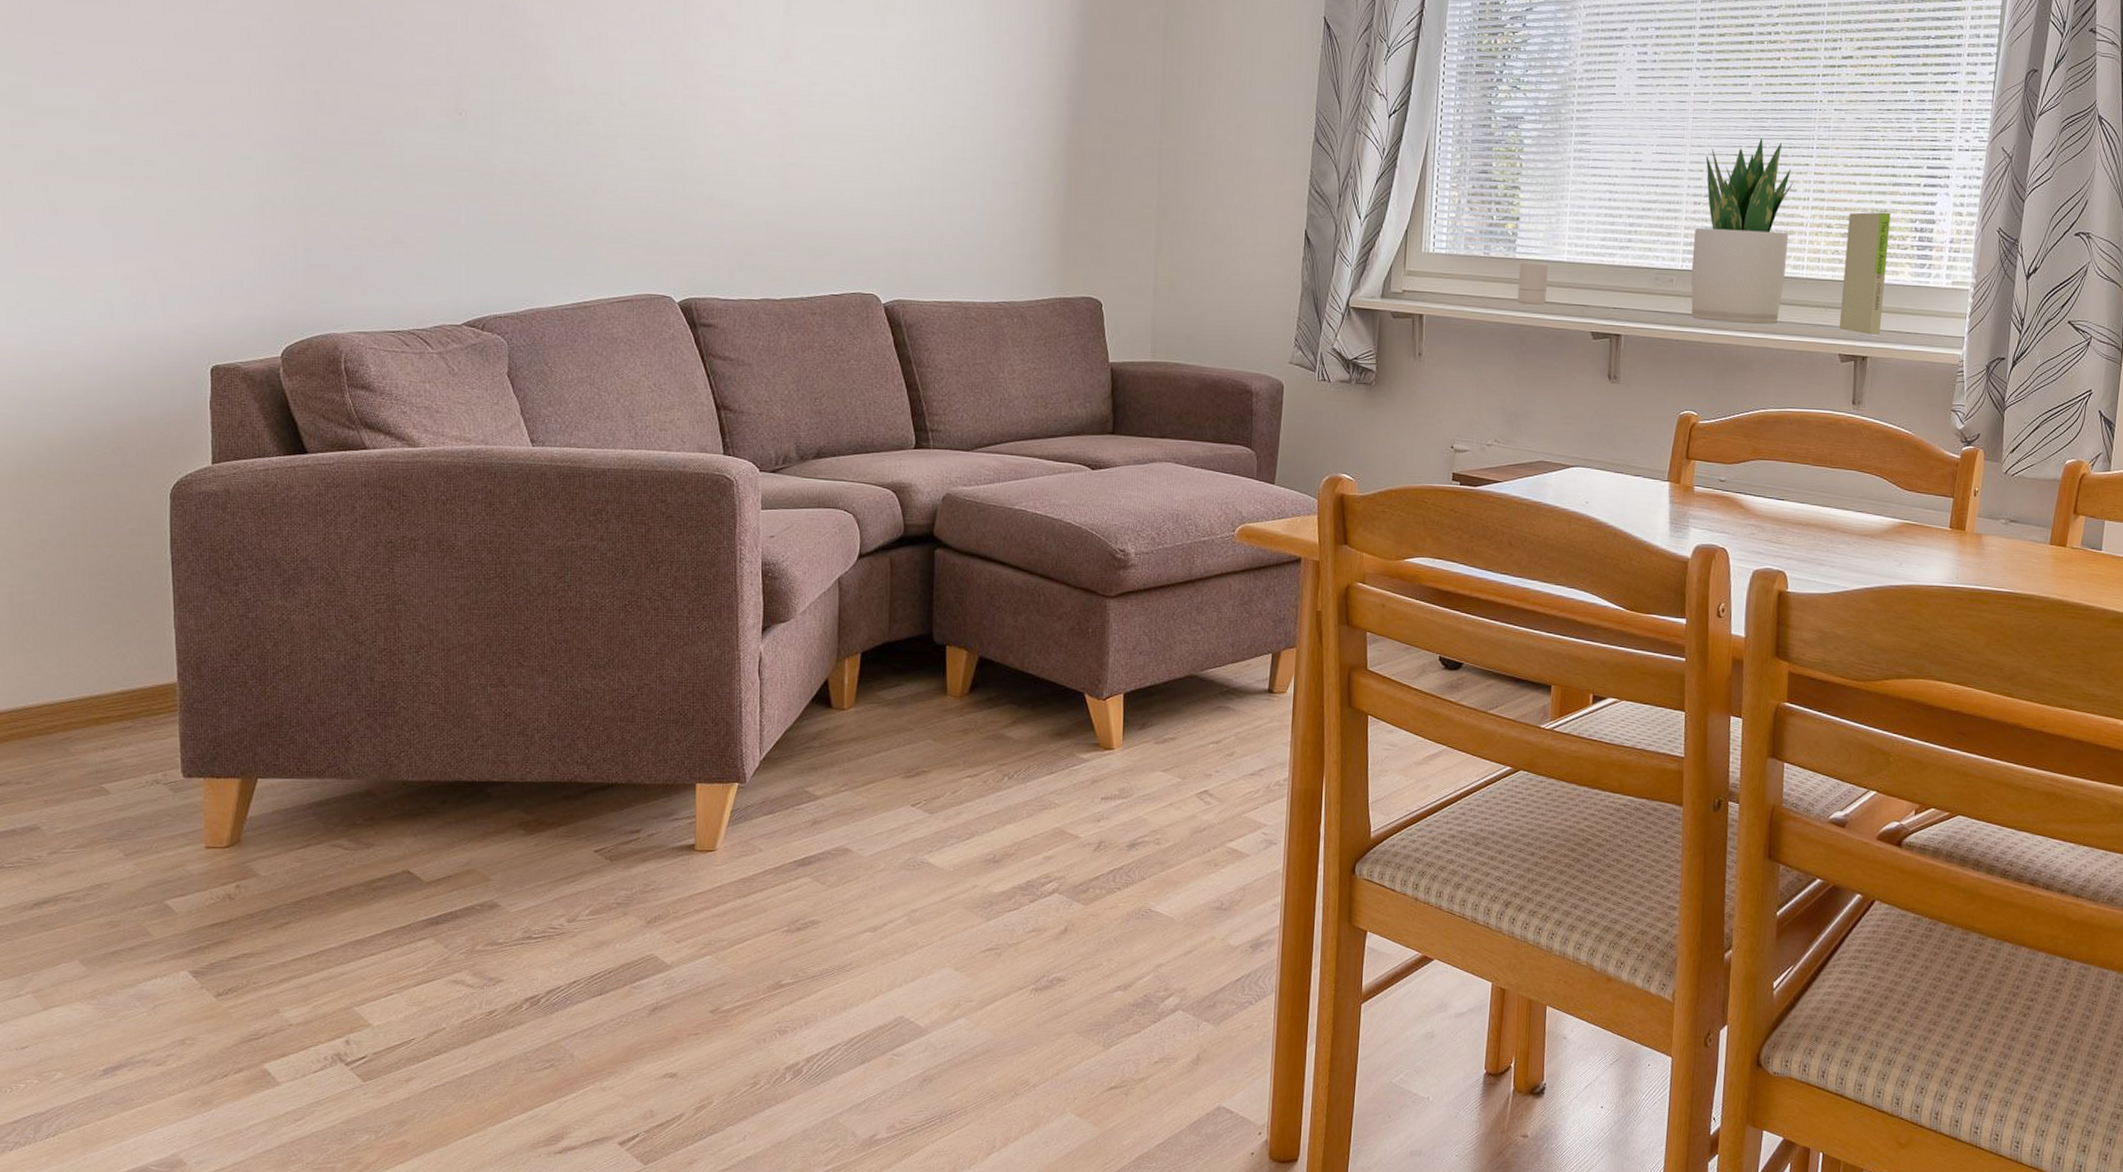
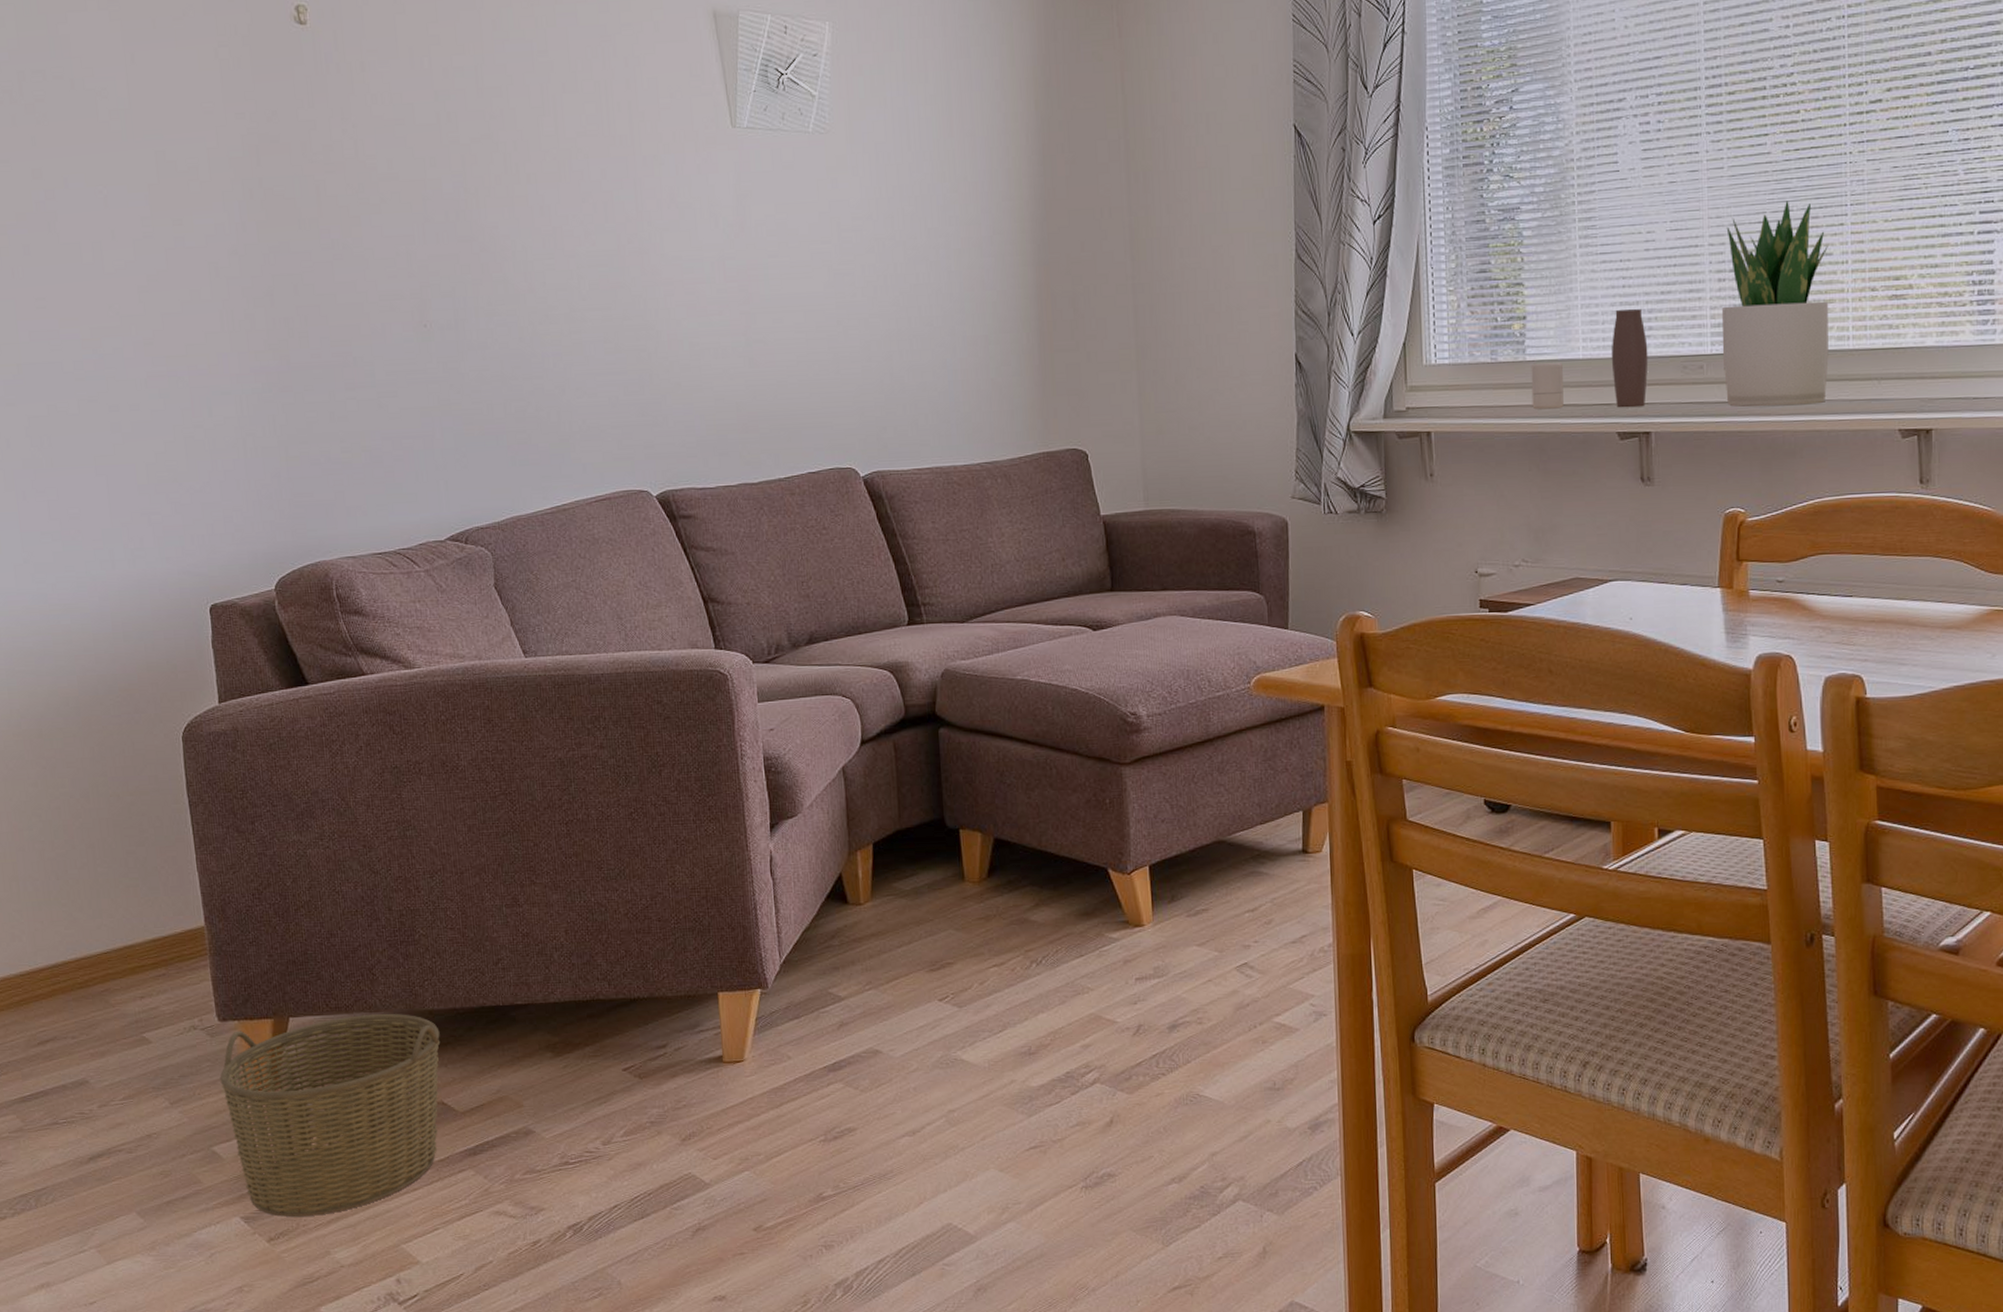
basket: none [179,781,412,974] -> present [220,1014,441,1217]
vase: none [1592,221,1626,311] -> present [1611,309,1649,408]
book: present [1840,212,1891,335] -> none [1895,267,1944,404]

